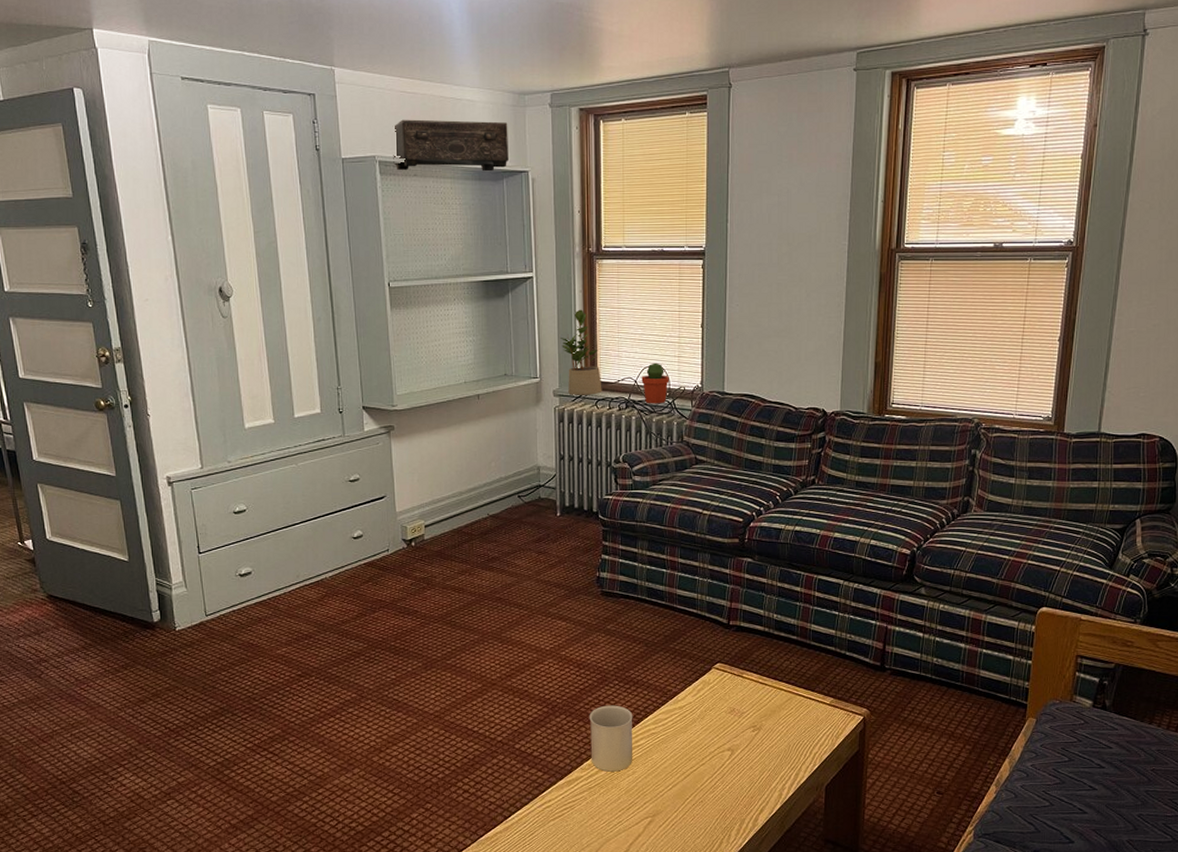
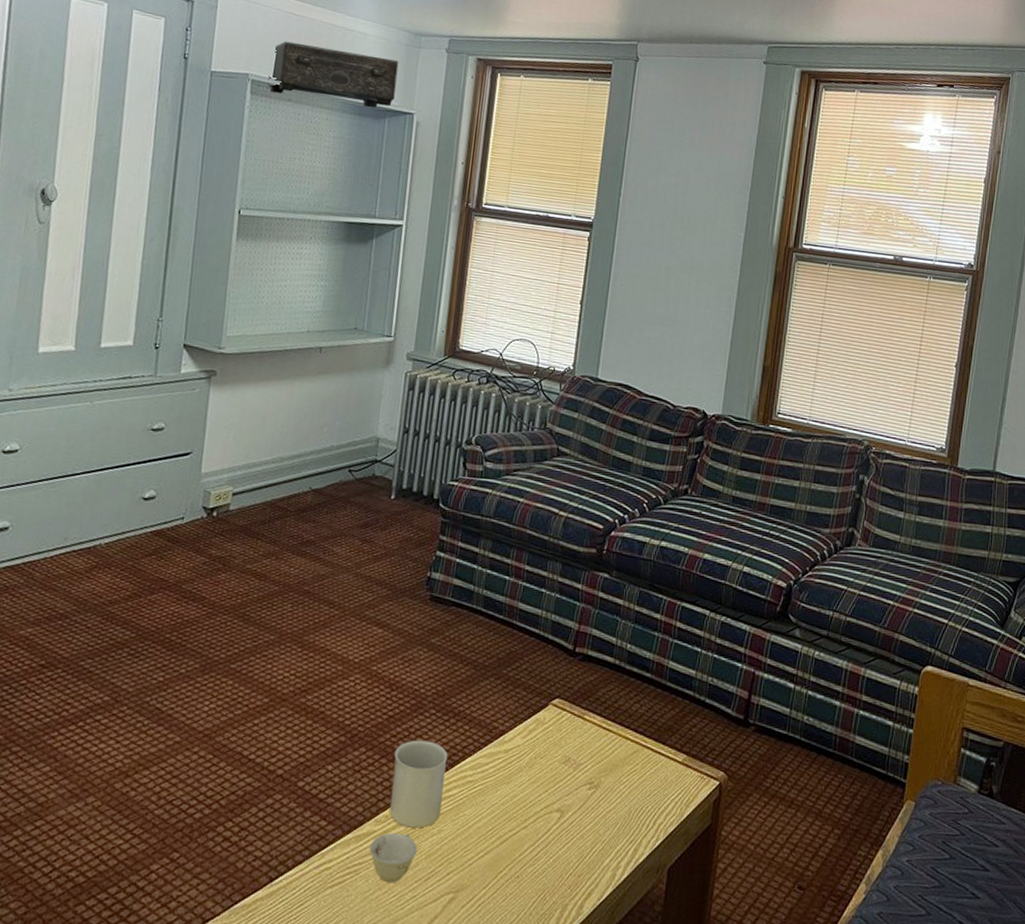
potted plant: present [560,309,602,396] -> none [423,267,463,364]
teacup: none [579,776,618,814] -> present [369,833,418,883]
succulent plant: present [641,363,669,404] -> none [507,336,539,383]

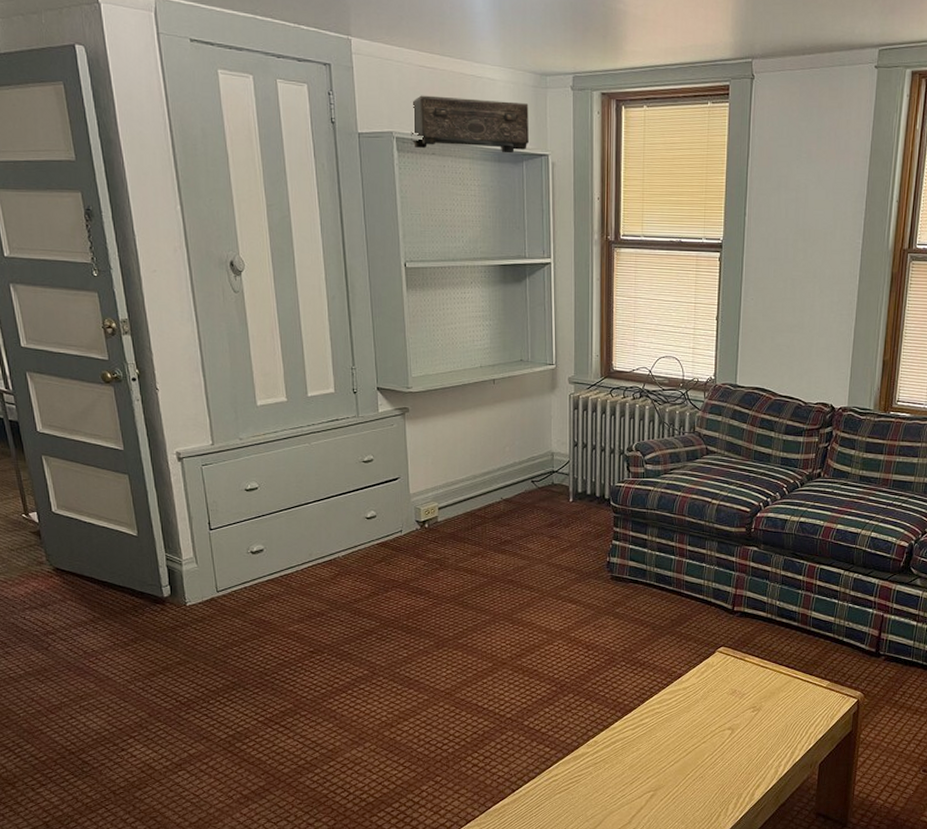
teacup: present [369,833,418,883] -> none [585,753,623,788]
mug: present [389,740,448,828] -> none [596,685,639,748]

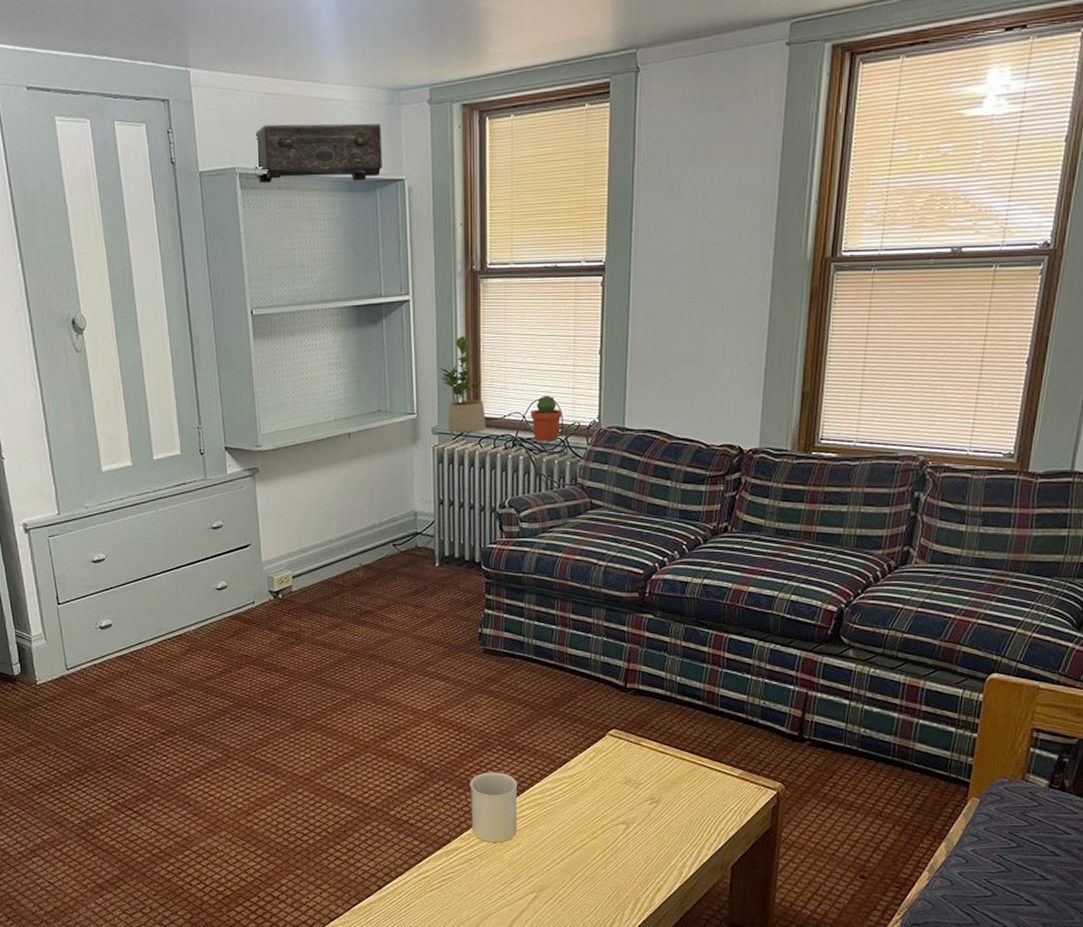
potted plant: none [577,297,617,385] -> present [440,336,486,434]
mug: none [596,685,639,748] -> present [470,772,518,843]
succulent plant: none [656,353,683,395] -> present [530,395,562,442]

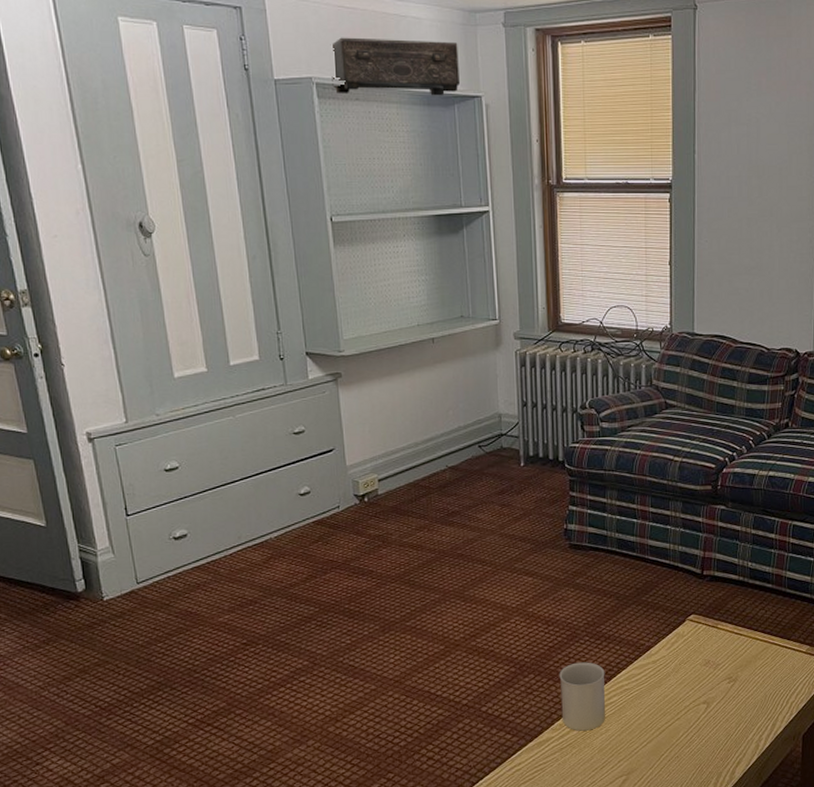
potted plant: present [440,336,486,434] -> none [520,246,566,339]
succulent plant: present [530,395,562,442] -> none [607,302,637,347]

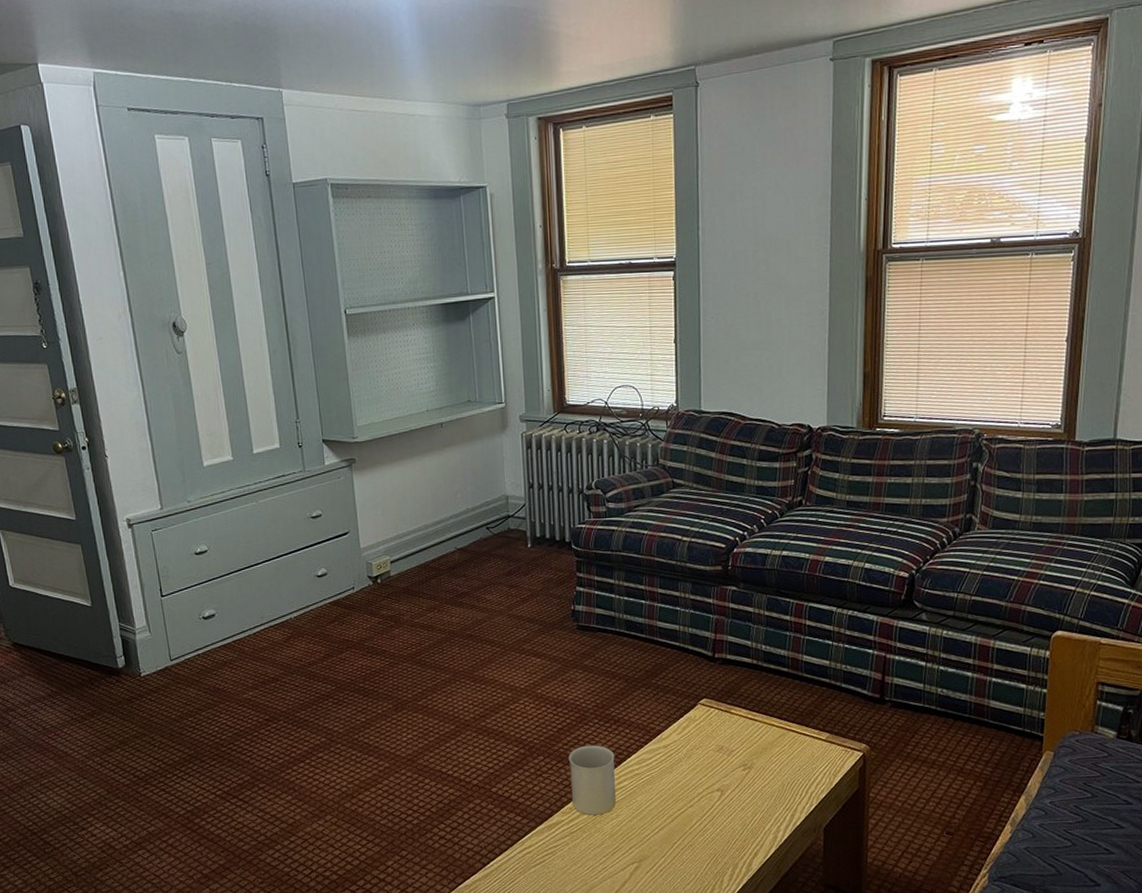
decorative box: present [330,37,460,96] -> none [343,136,465,192]

